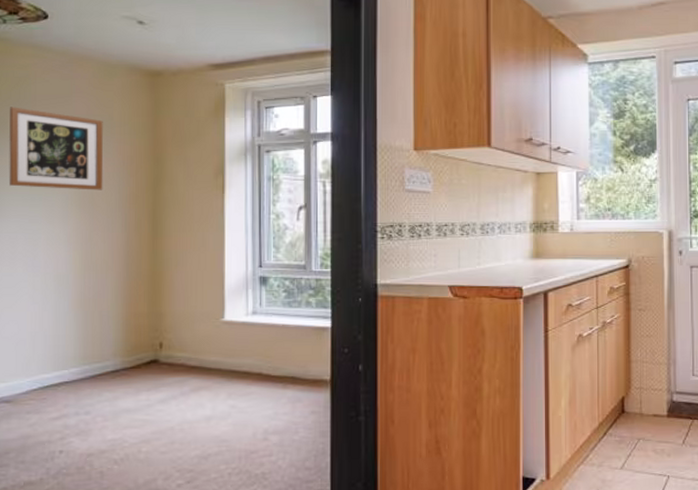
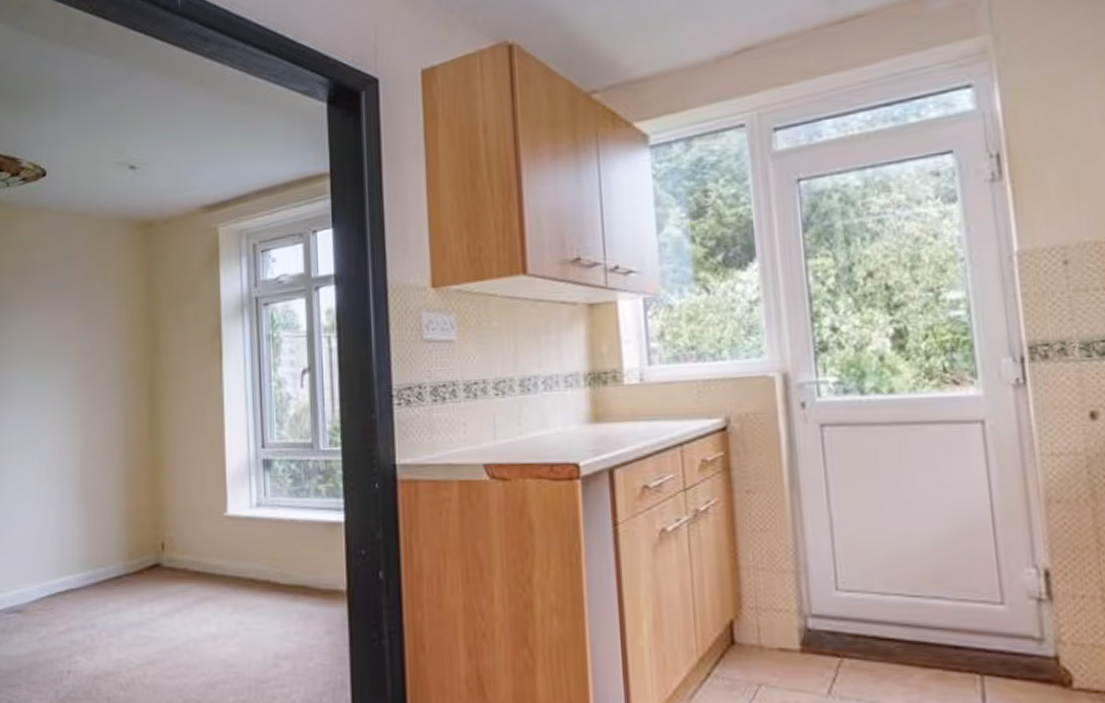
wall art: present [8,107,104,190] -> none [14,277,102,366]

